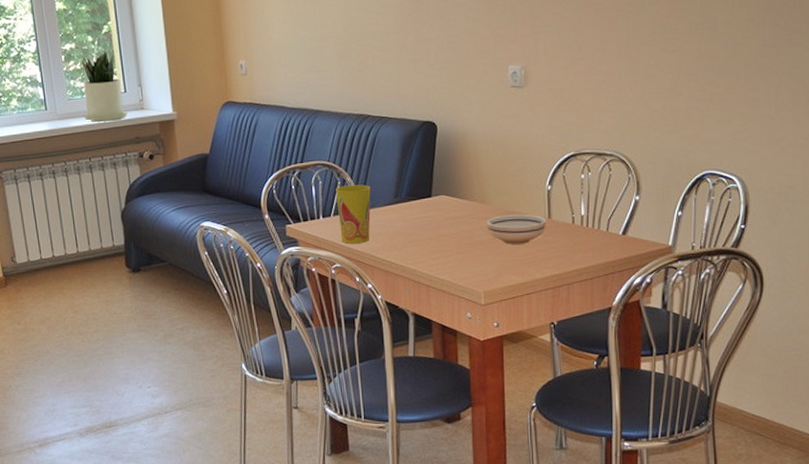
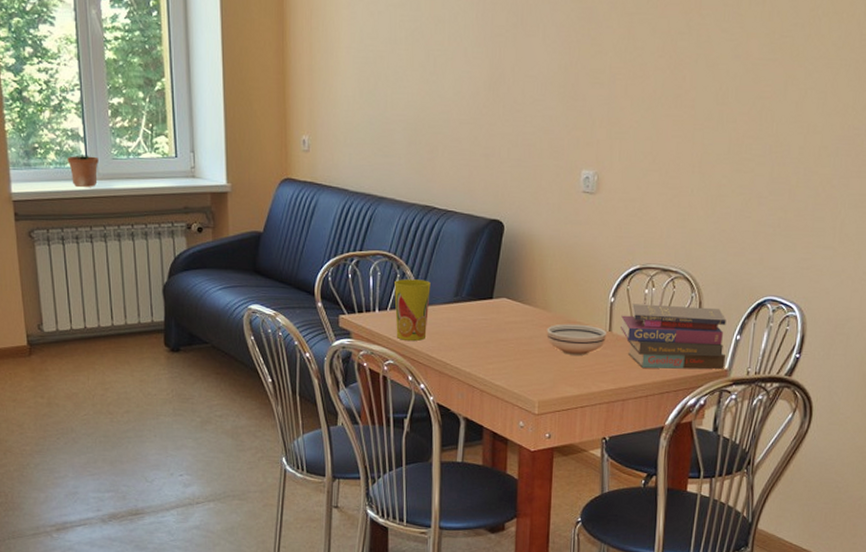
planter: none [28,98,56,128] -> present [67,155,99,187]
planter: present [80,52,128,122] -> none [128,111,178,187]
books: none [559,186,669,251] -> present [621,304,727,369]

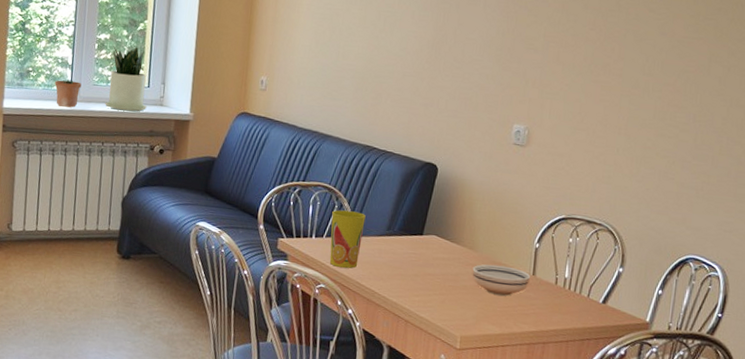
planter: none [128,111,178,187] -> present [105,46,148,112]
books: present [621,304,727,369] -> none [544,251,649,322]

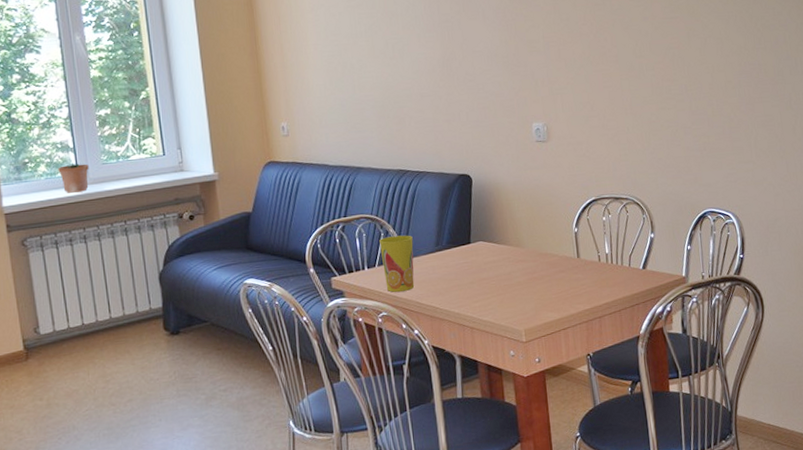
planter: present [105,46,148,112] -> none [115,117,167,185]
bowl: present [472,264,531,296] -> none [522,254,576,284]

